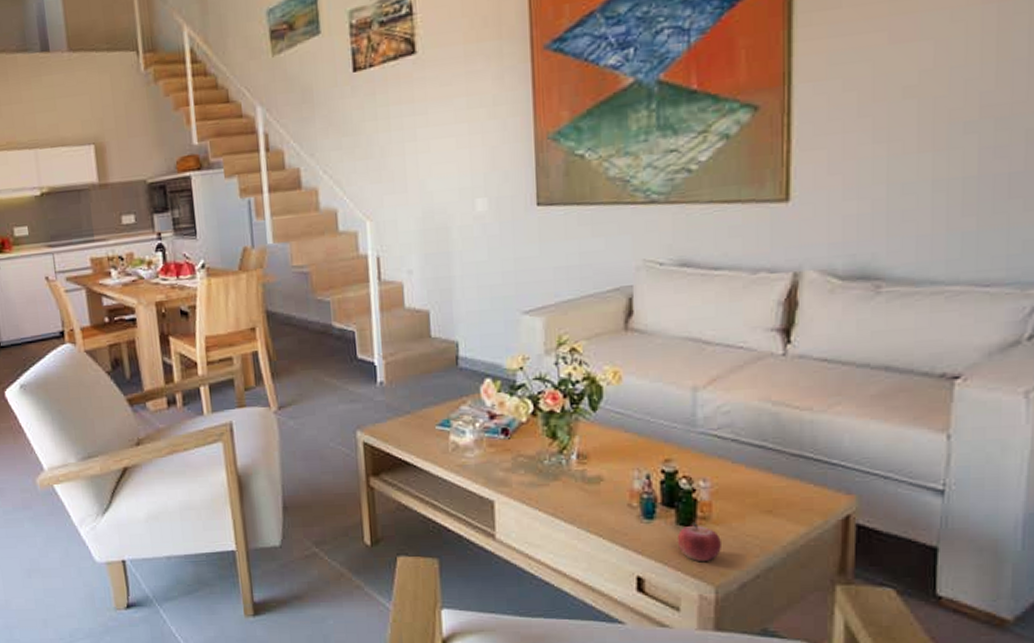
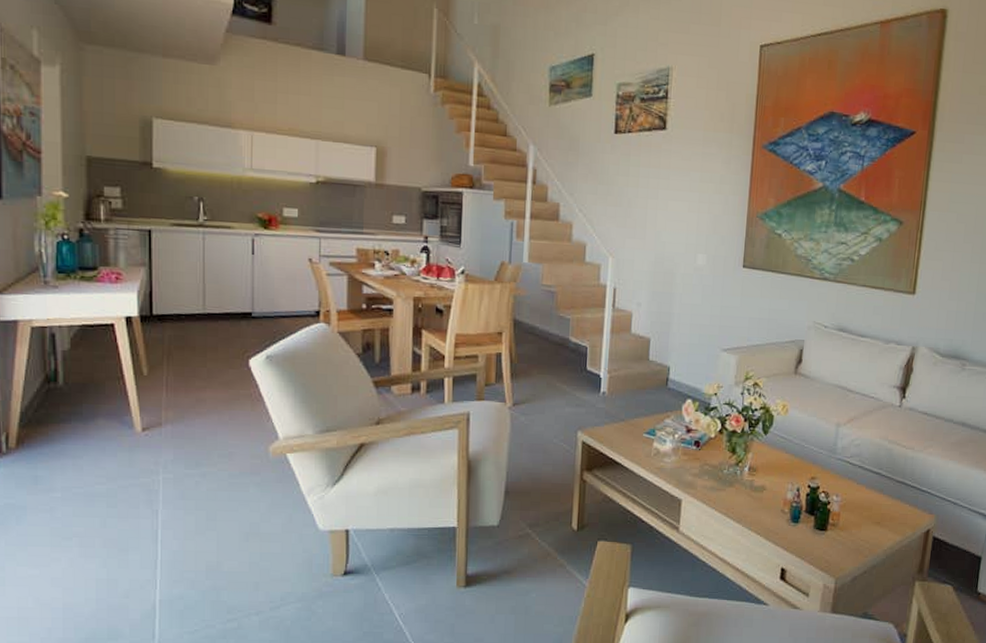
fruit: present [677,523,721,562] -> none [813,528,843,559]

